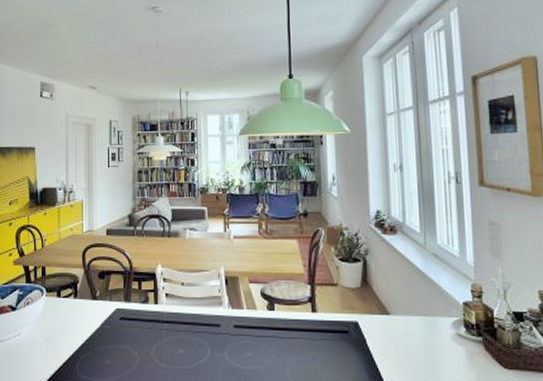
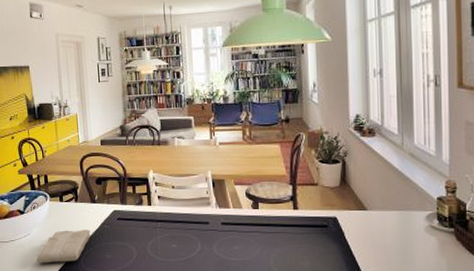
washcloth: none [25,330,89,369] -> present [36,230,91,264]

